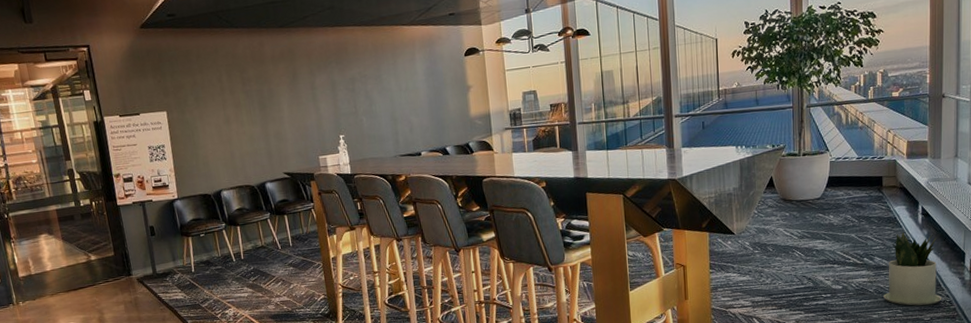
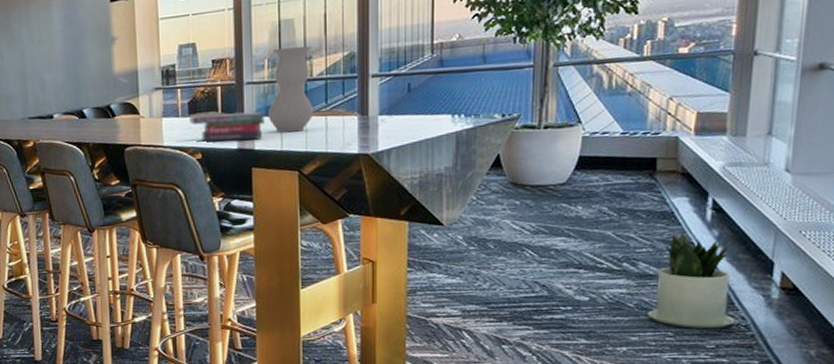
books: none [534,146,594,173] -> present [190,111,265,142]
vase: none [596,92,633,163] -> present [267,46,314,133]

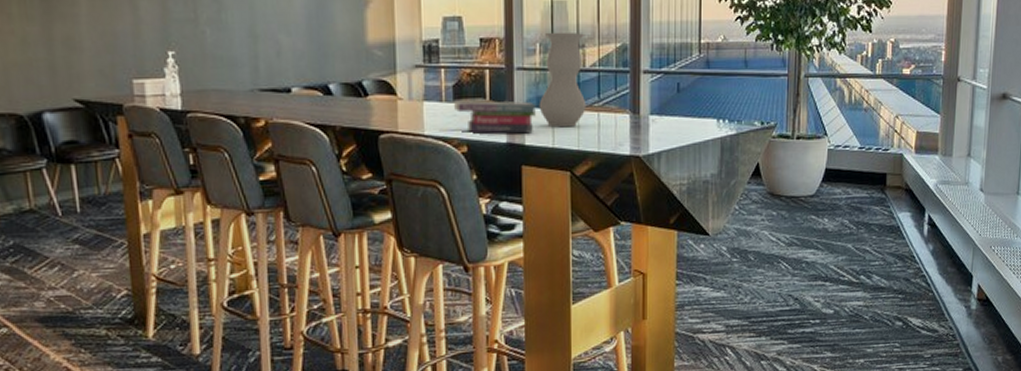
planter: present [648,232,734,329] -> none [880,246,944,340]

